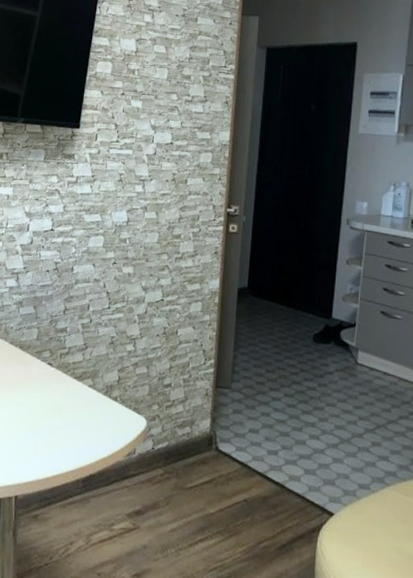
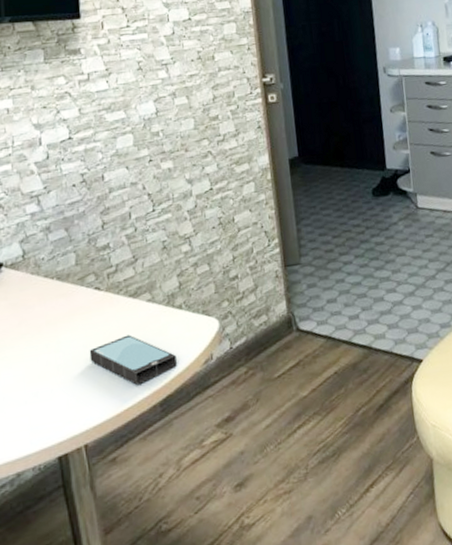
smartphone: none [33,411,104,457] -> present [89,334,177,385]

